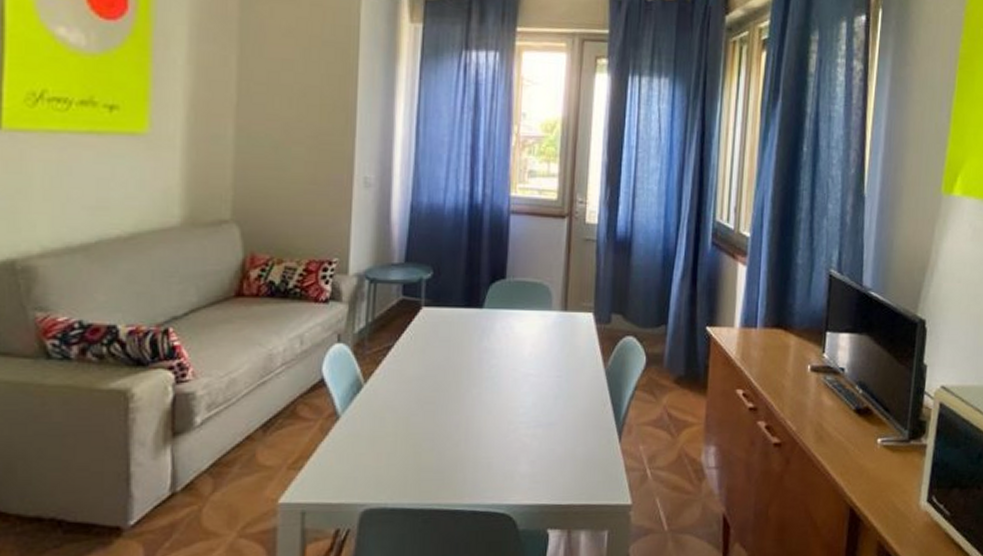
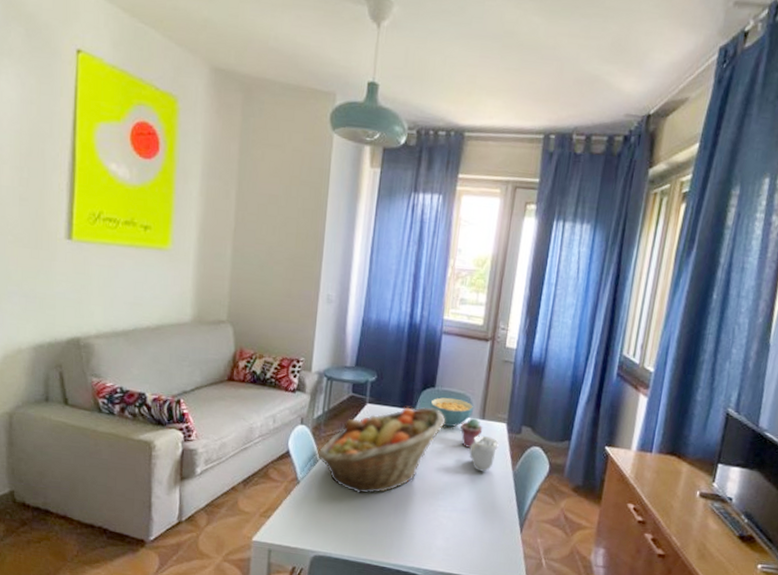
fruit basket: none [362,304,520,421] -> present [318,407,445,494]
cereal bowl: none [501,289,553,325] -> present [430,397,473,427]
potted succulent: none [538,309,566,347] -> present [459,417,483,448]
pipe fitting: none [552,331,586,374] -> present [469,436,499,472]

